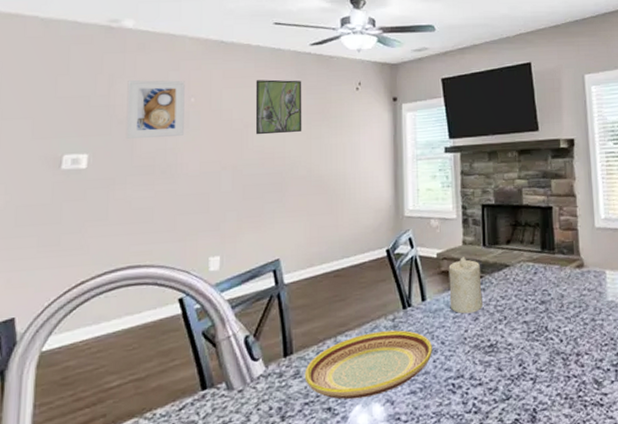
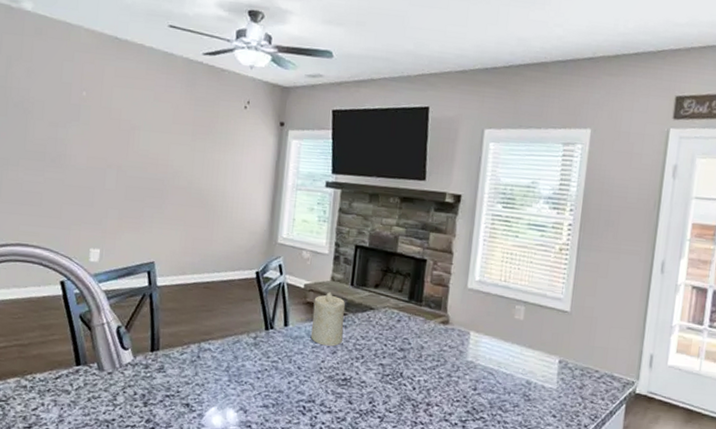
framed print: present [125,80,185,139] -> none [20,65,78,128]
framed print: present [255,79,302,135] -> none [141,83,191,142]
plate: present [304,330,433,400] -> none [168,345,289,402]

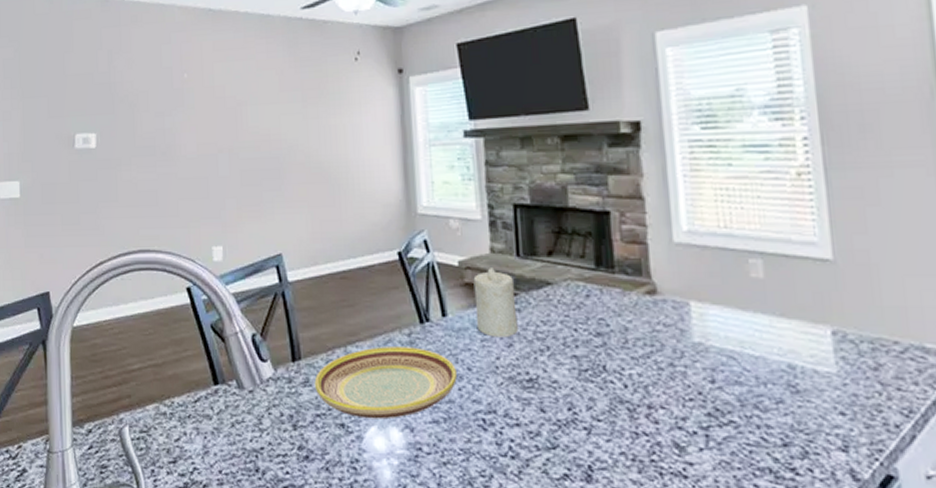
plate: none [168,345,289,402] -> present [314,347,458,420]

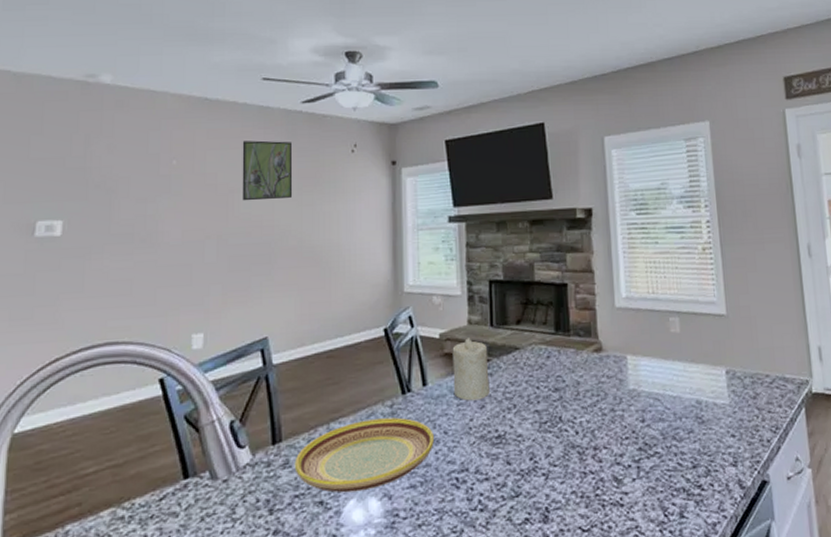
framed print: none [246,50,298,115] -> present [242,140,293,201]

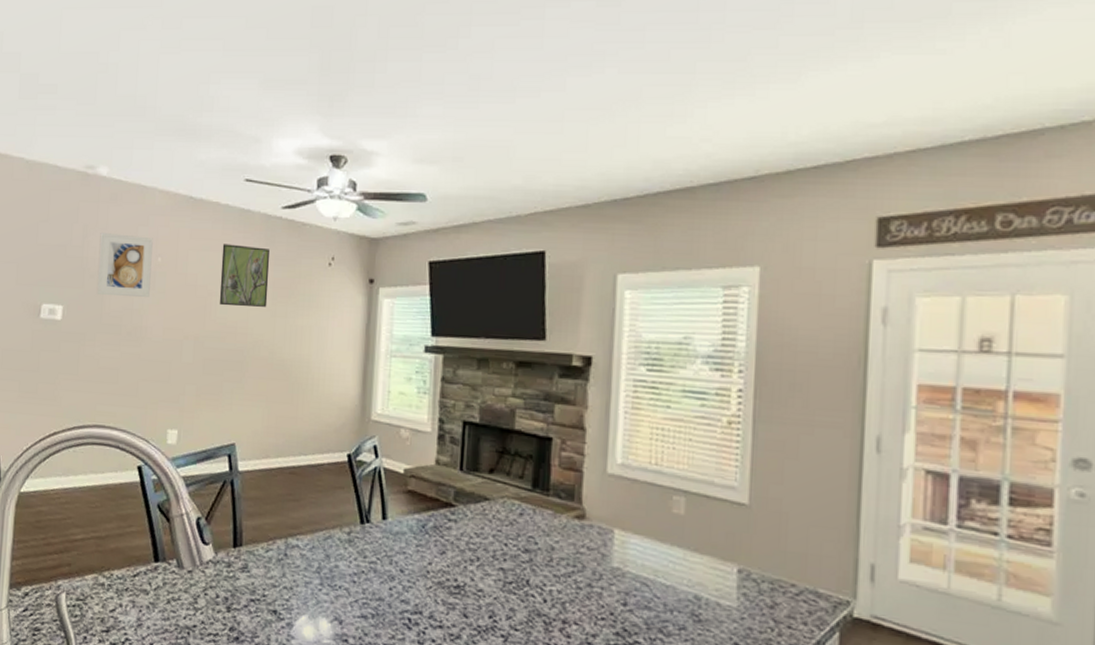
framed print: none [103,140,166,204] -> present [96,233,153,297]
plate: present [294,417,435,493] -> none [252,541,390,610]
candle: present [452,336,490,401] -> none [414,477,454,546]

